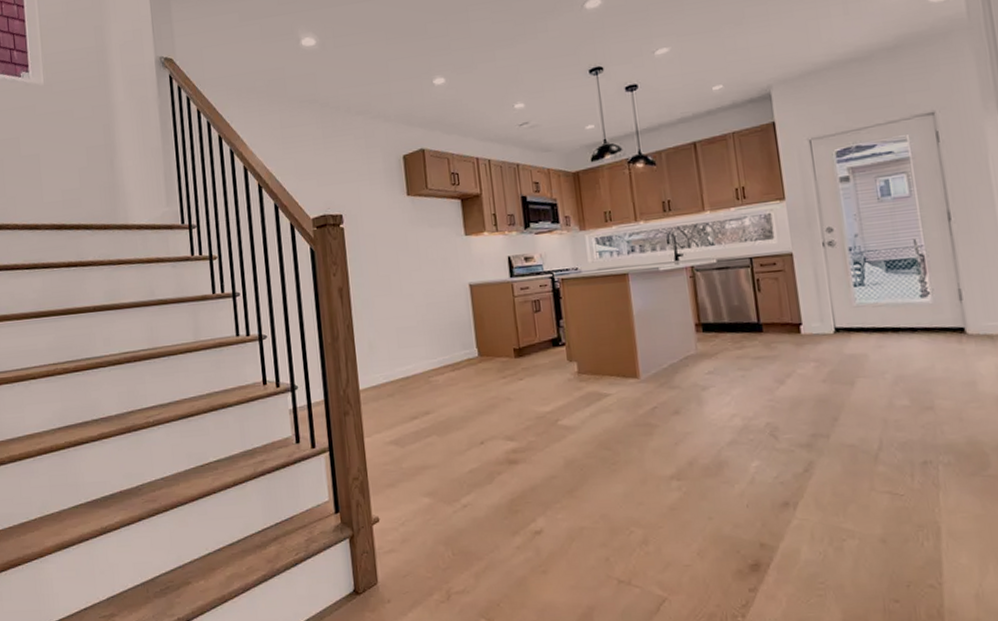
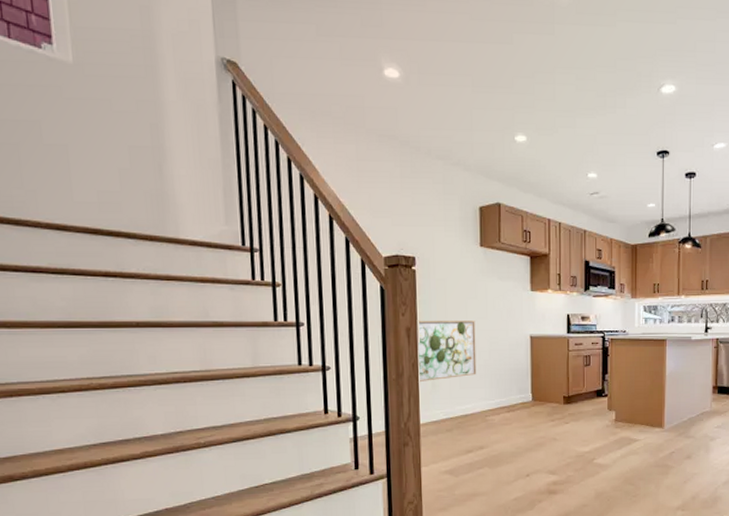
wall art: none [348,274,415,345] -> present [416,320,477,383]

